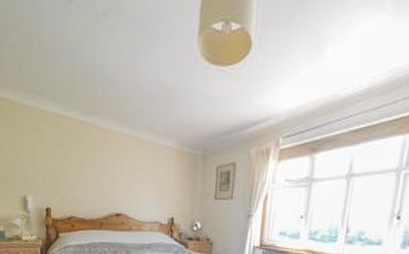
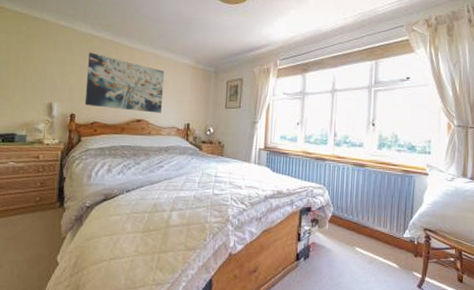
wall art: none [59,137,144,206] -> present [84,52,165,114]

